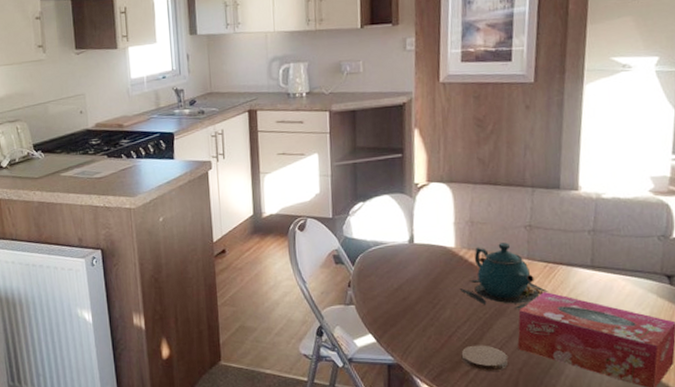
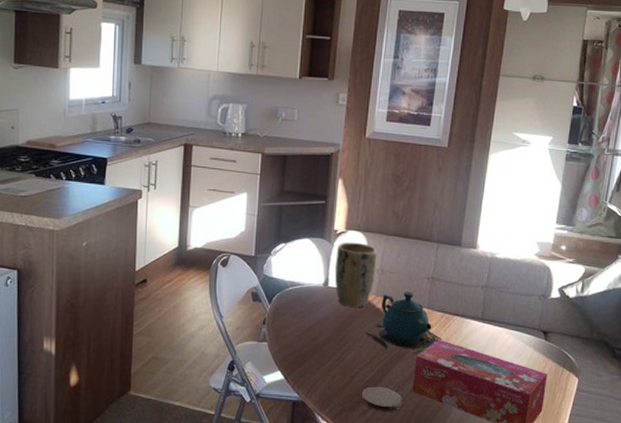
plant pot: none [419,194,465,263] -> present [334,242,377,307]

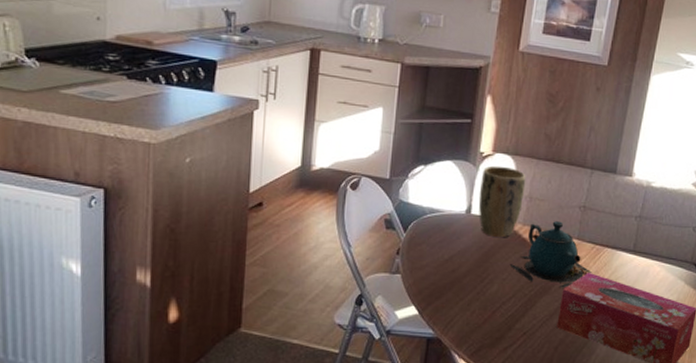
coaster: present [361,386,403,413] -> none [502,322,547,350]

